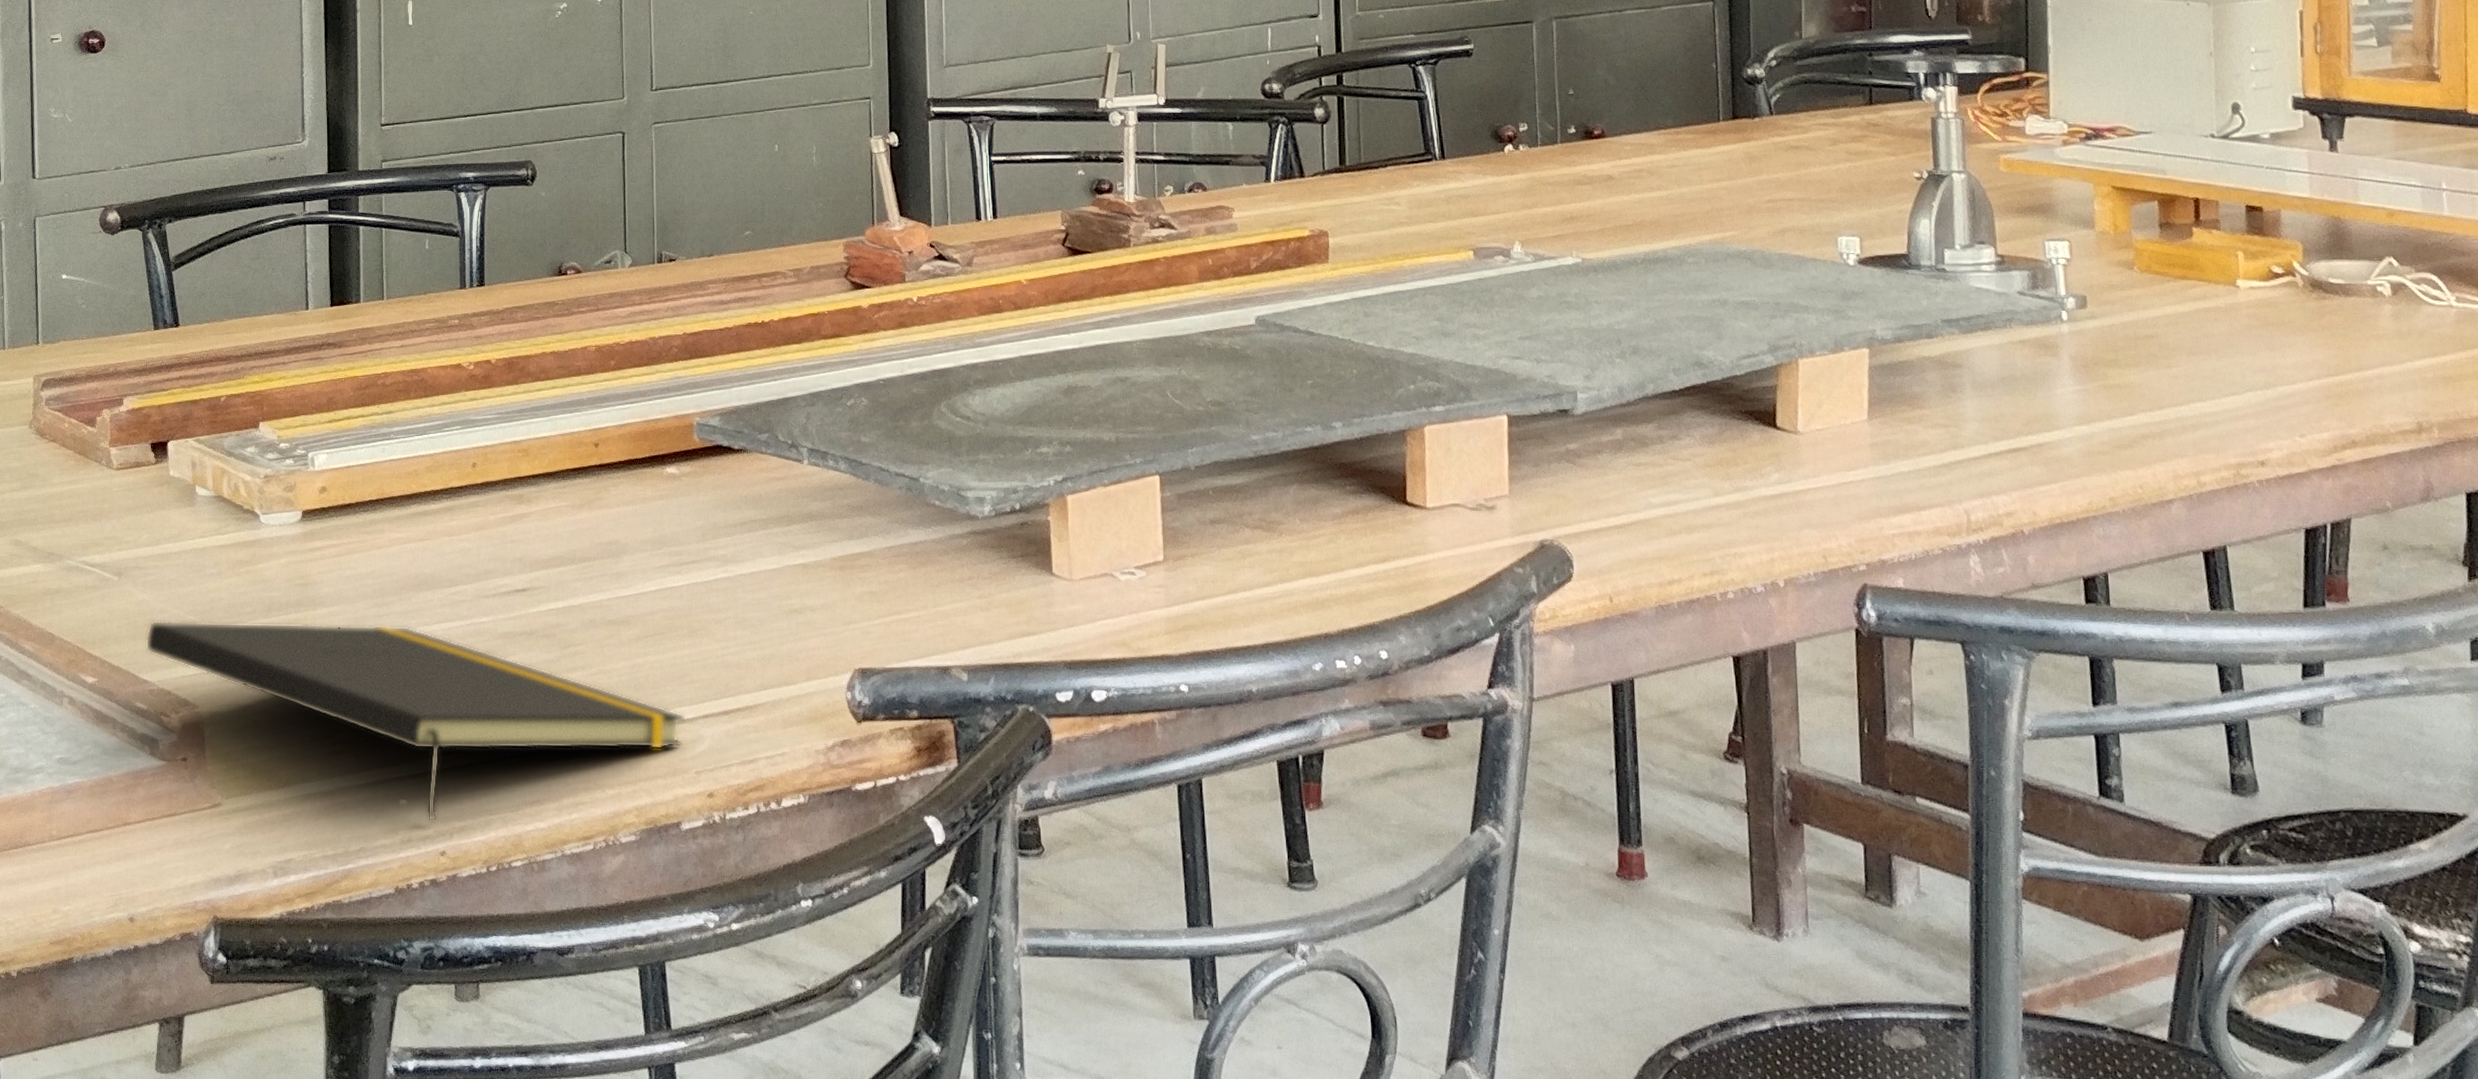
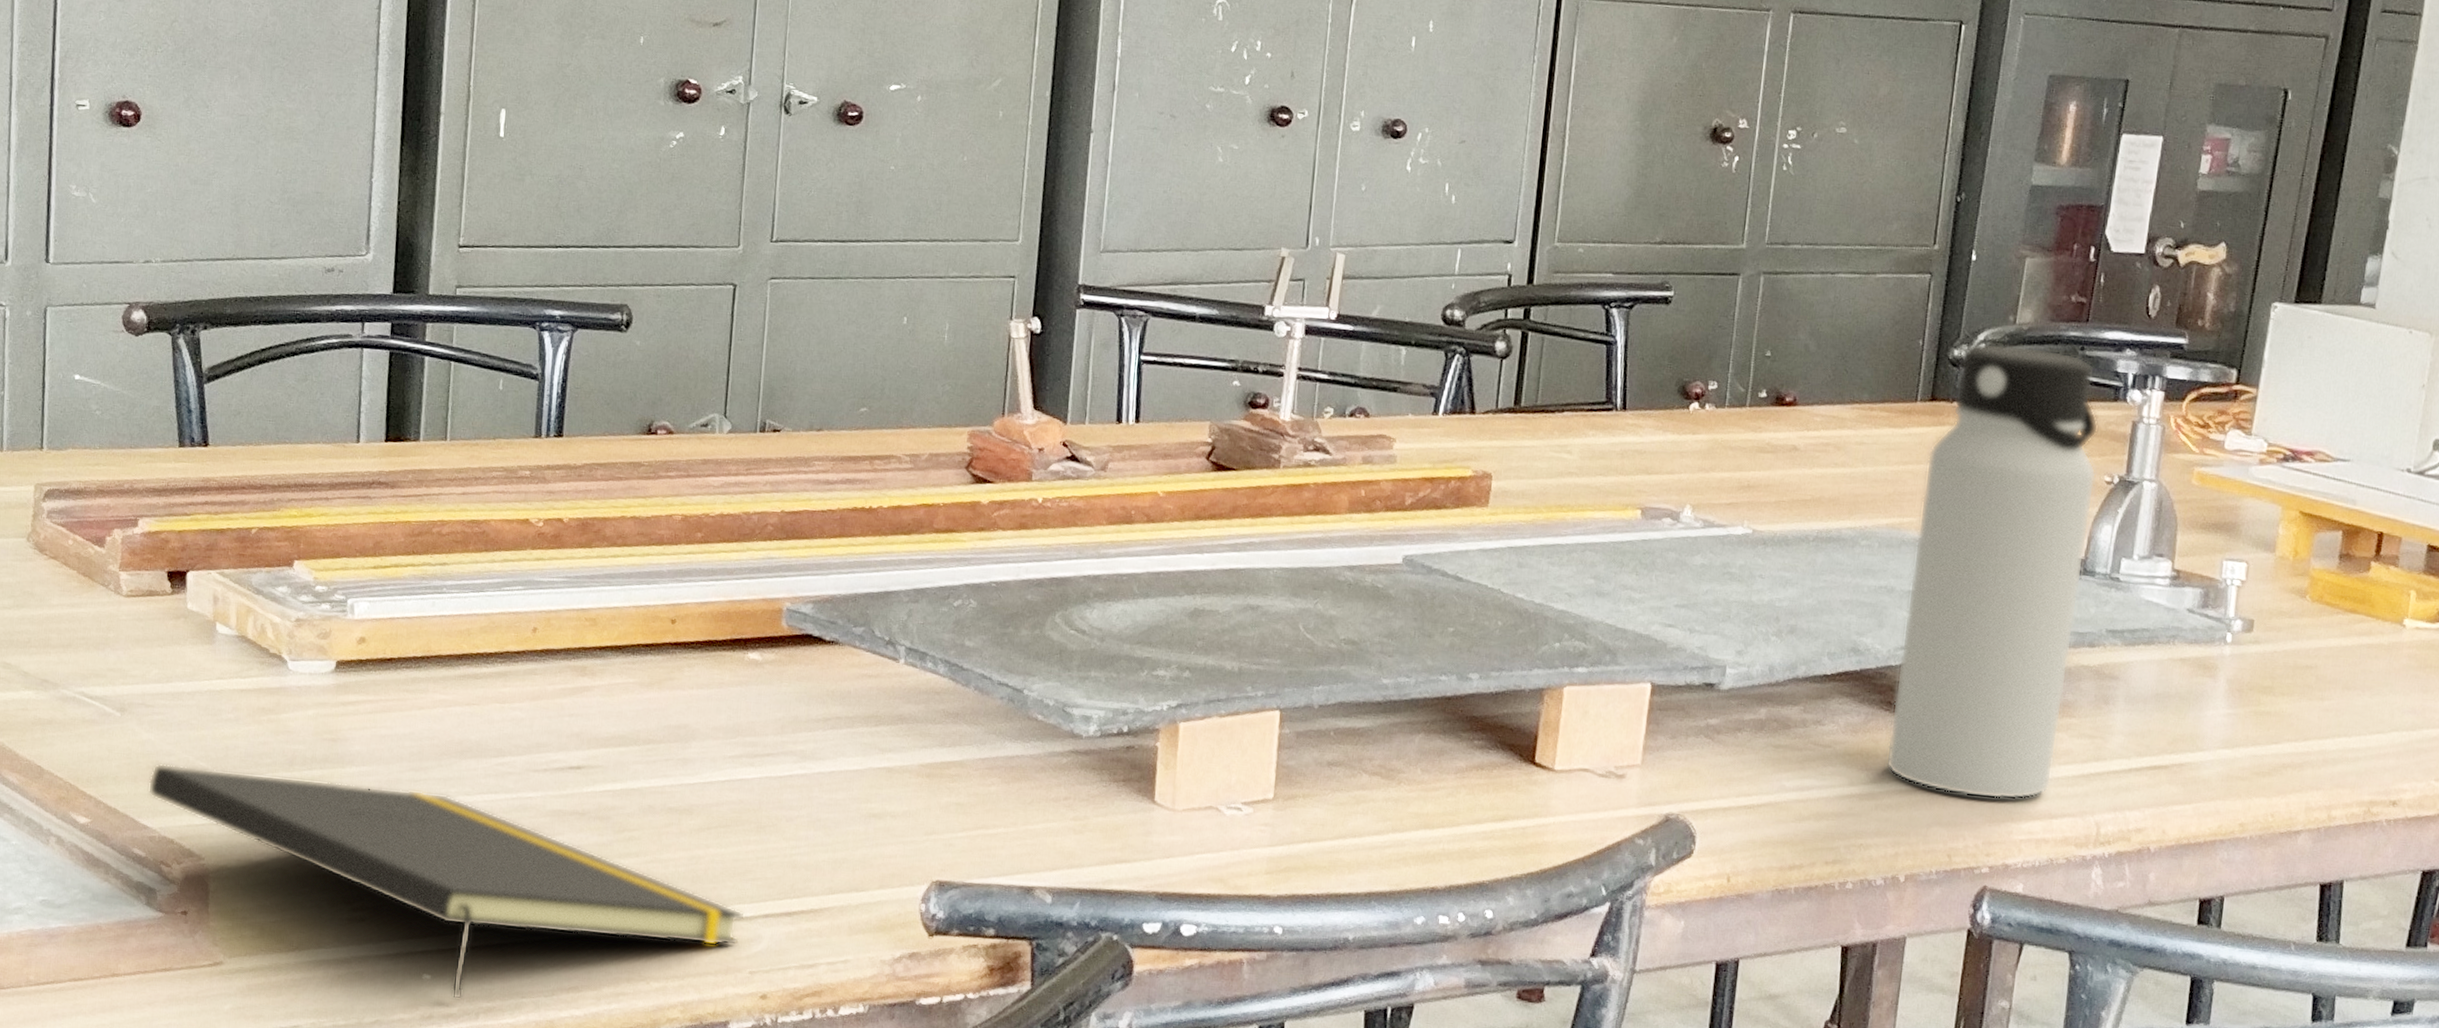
water bottle: none [1738,58,1913,496] -> present [1885,343,2099,800]

